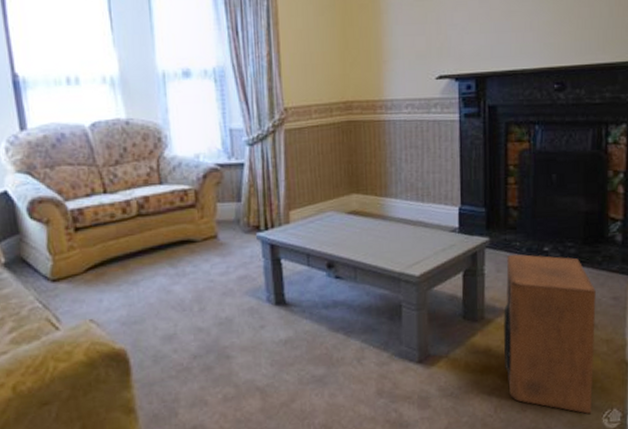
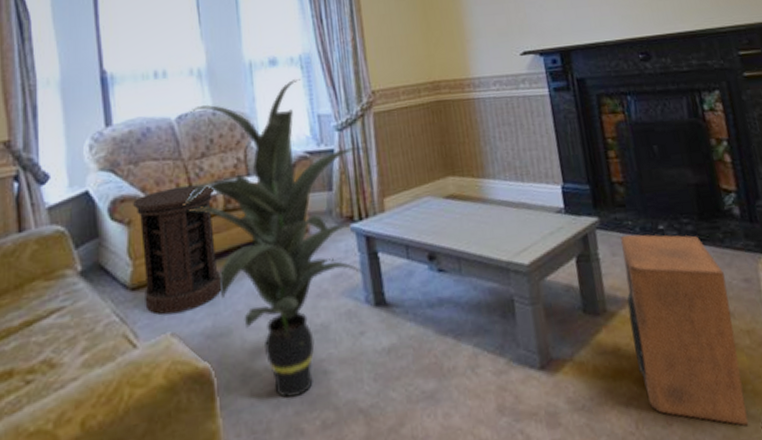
side table: none [51,190,136,304] -> present [133,185,222,315]
indoor plant: none [98,92,281,376] -> present [183,79,372,398]

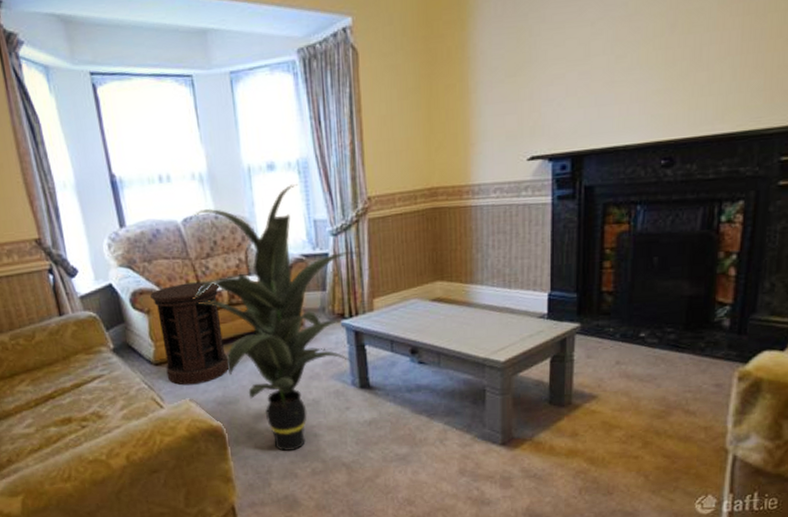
speaker: present [620,234,749,426] -> none [592,340,696,499]

